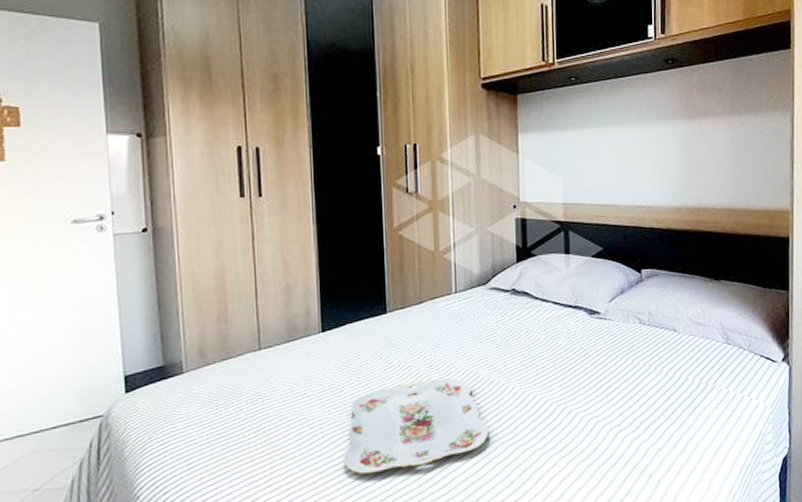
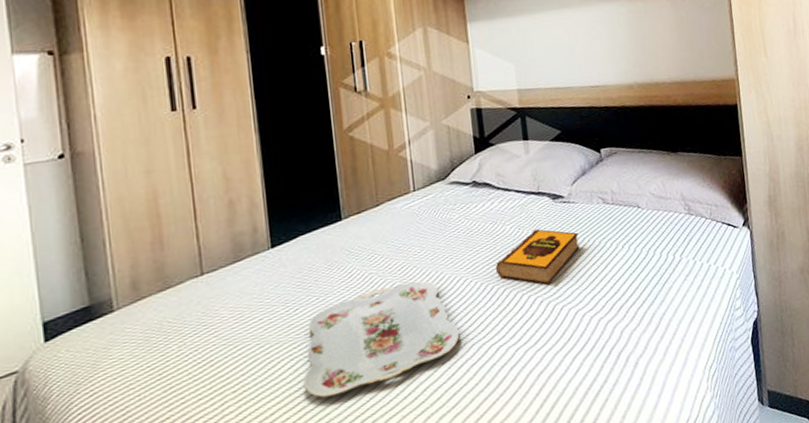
hardback book: none [527,341,612,396] -> present [495,229,580,285]

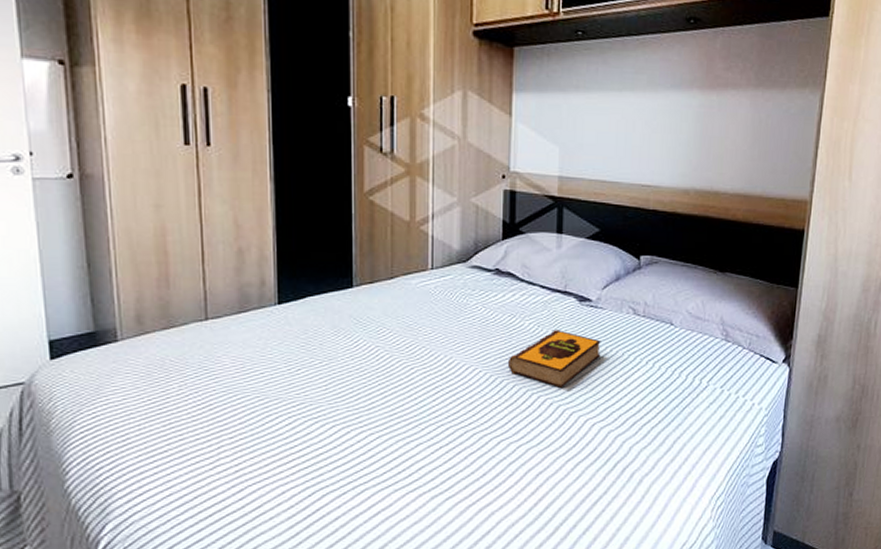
serving tray: present [303,281,460,399] -> none [299,362,462,459]

